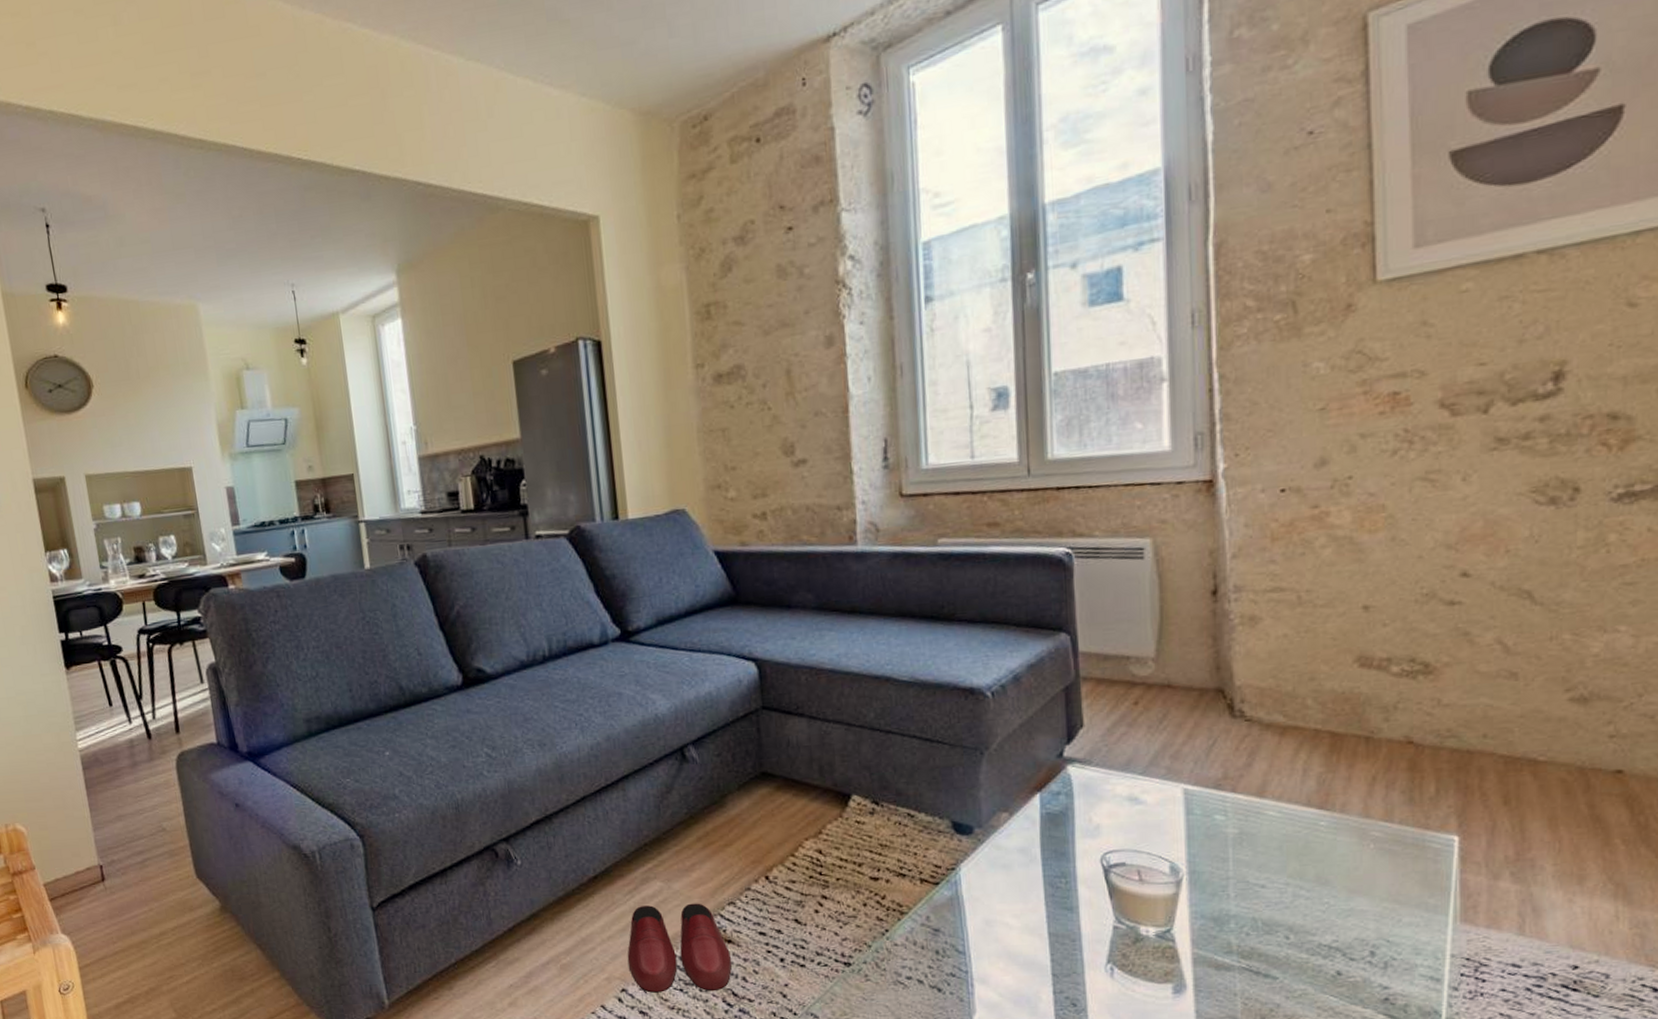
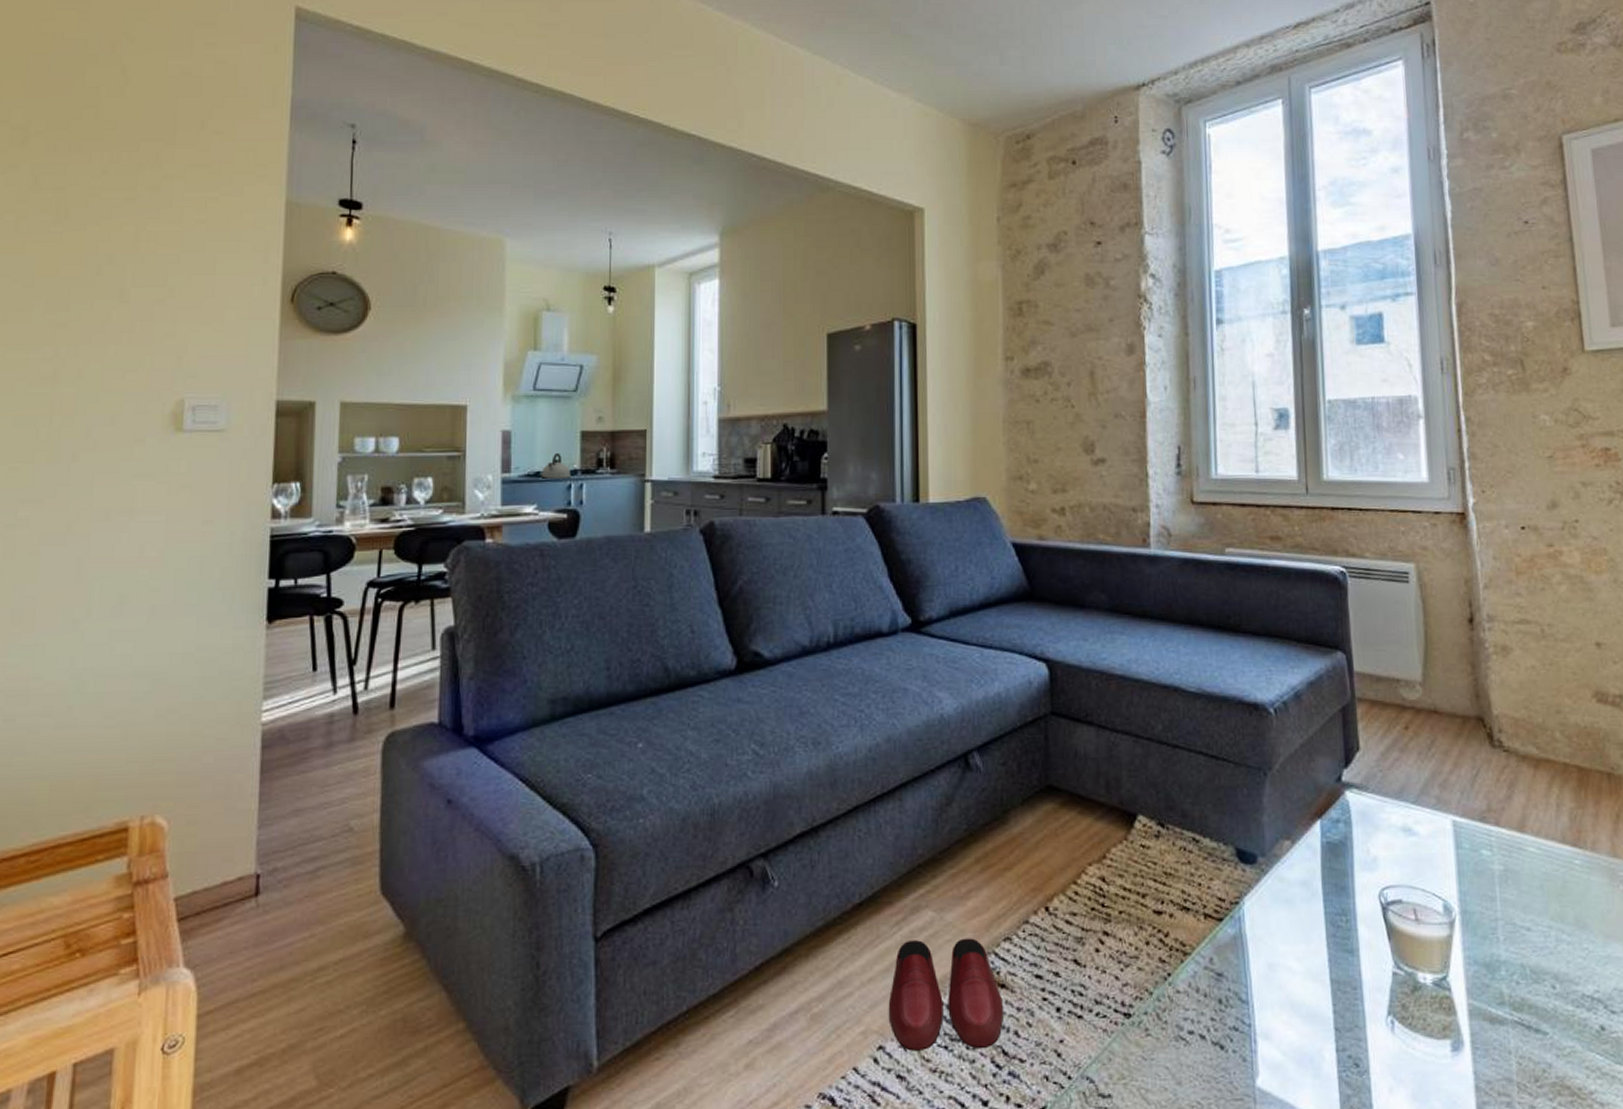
kettle: none [266,502,293,528] -> present [541,452,572,479]

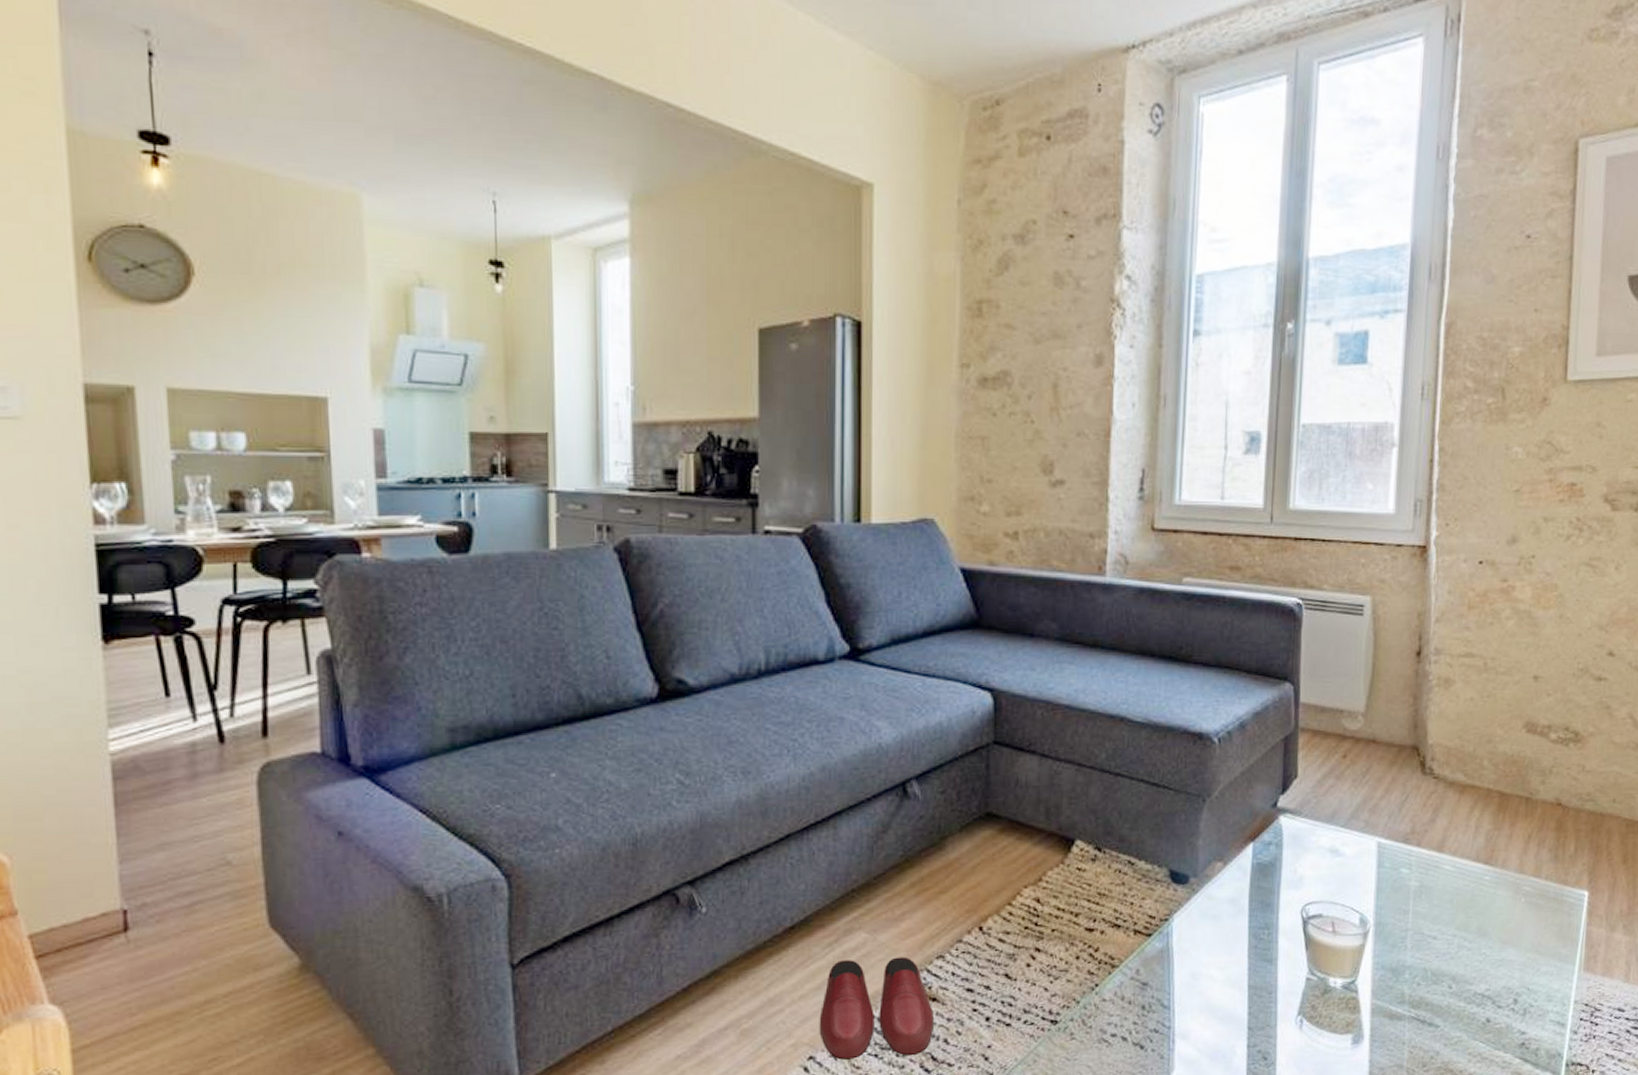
kettle: present [541,452,572,479] -> none [424,456,461,486]

